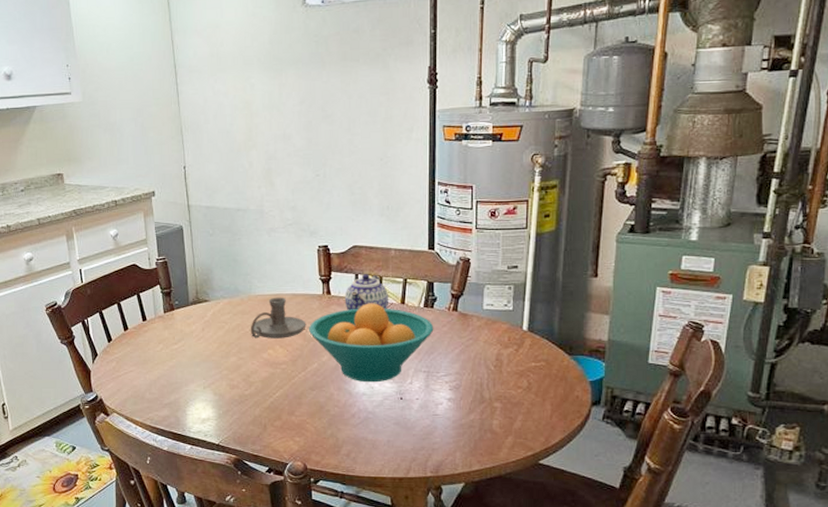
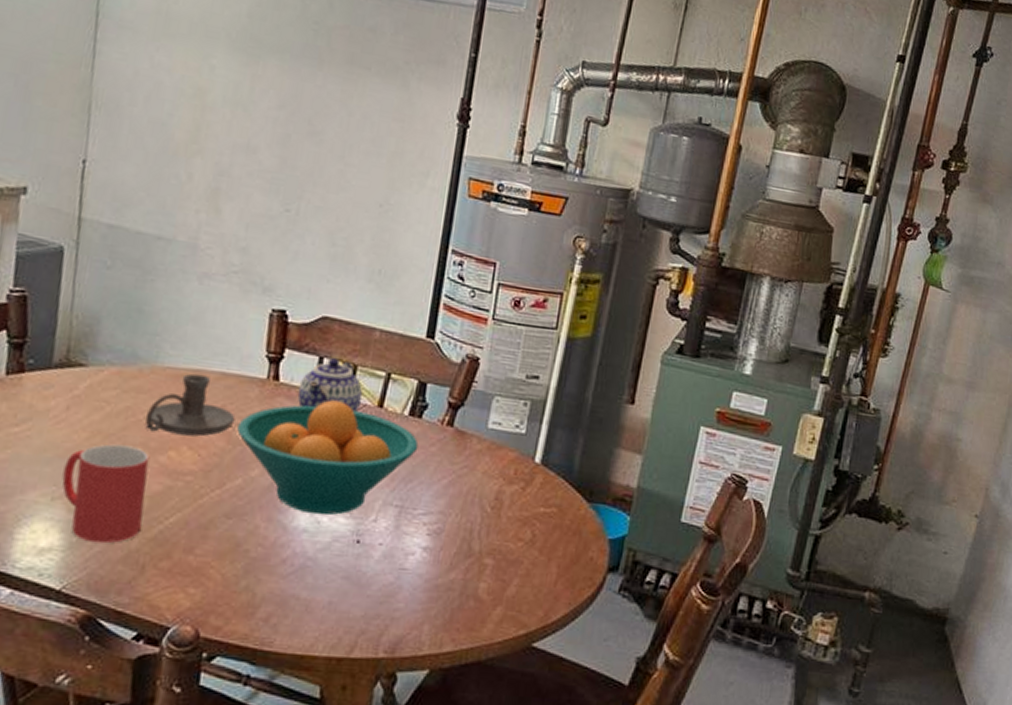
mug: none [207,349,259,413] -> present [61,444,150,544]

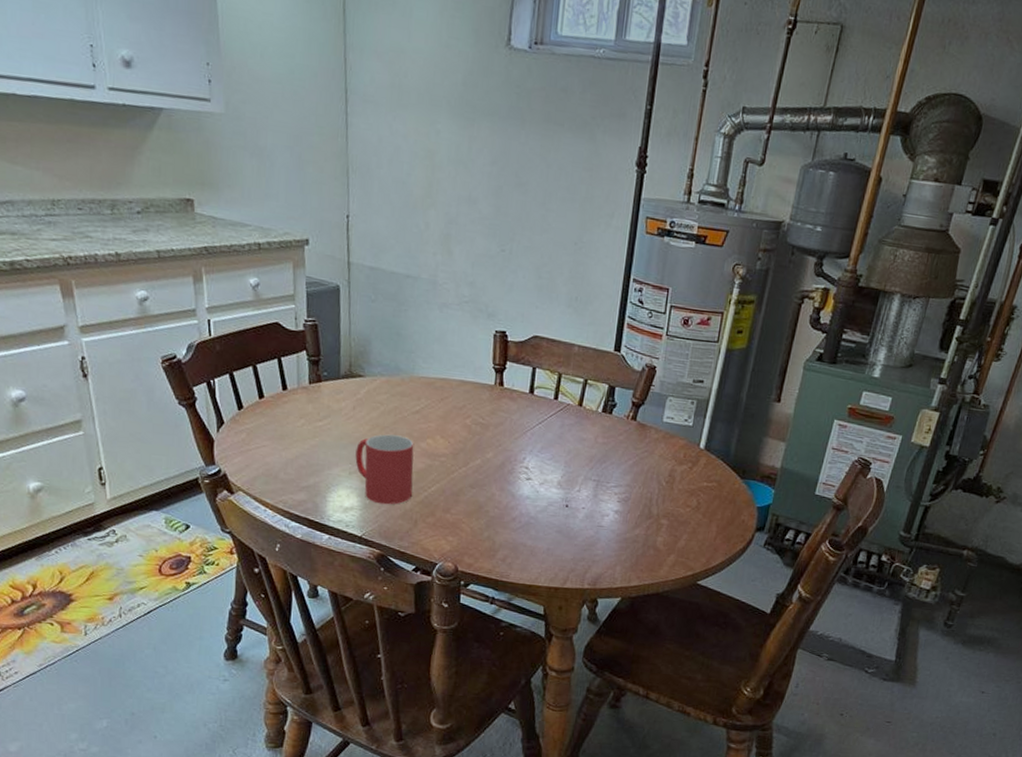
candle holder: present [145,373,236,437] -> none [408,381,473,429]
fruit bowl: present [237,400,419,516] -> none [475,400,610,487]
teapot: present [297,358,363,412] -> none [517,368,566,409]

